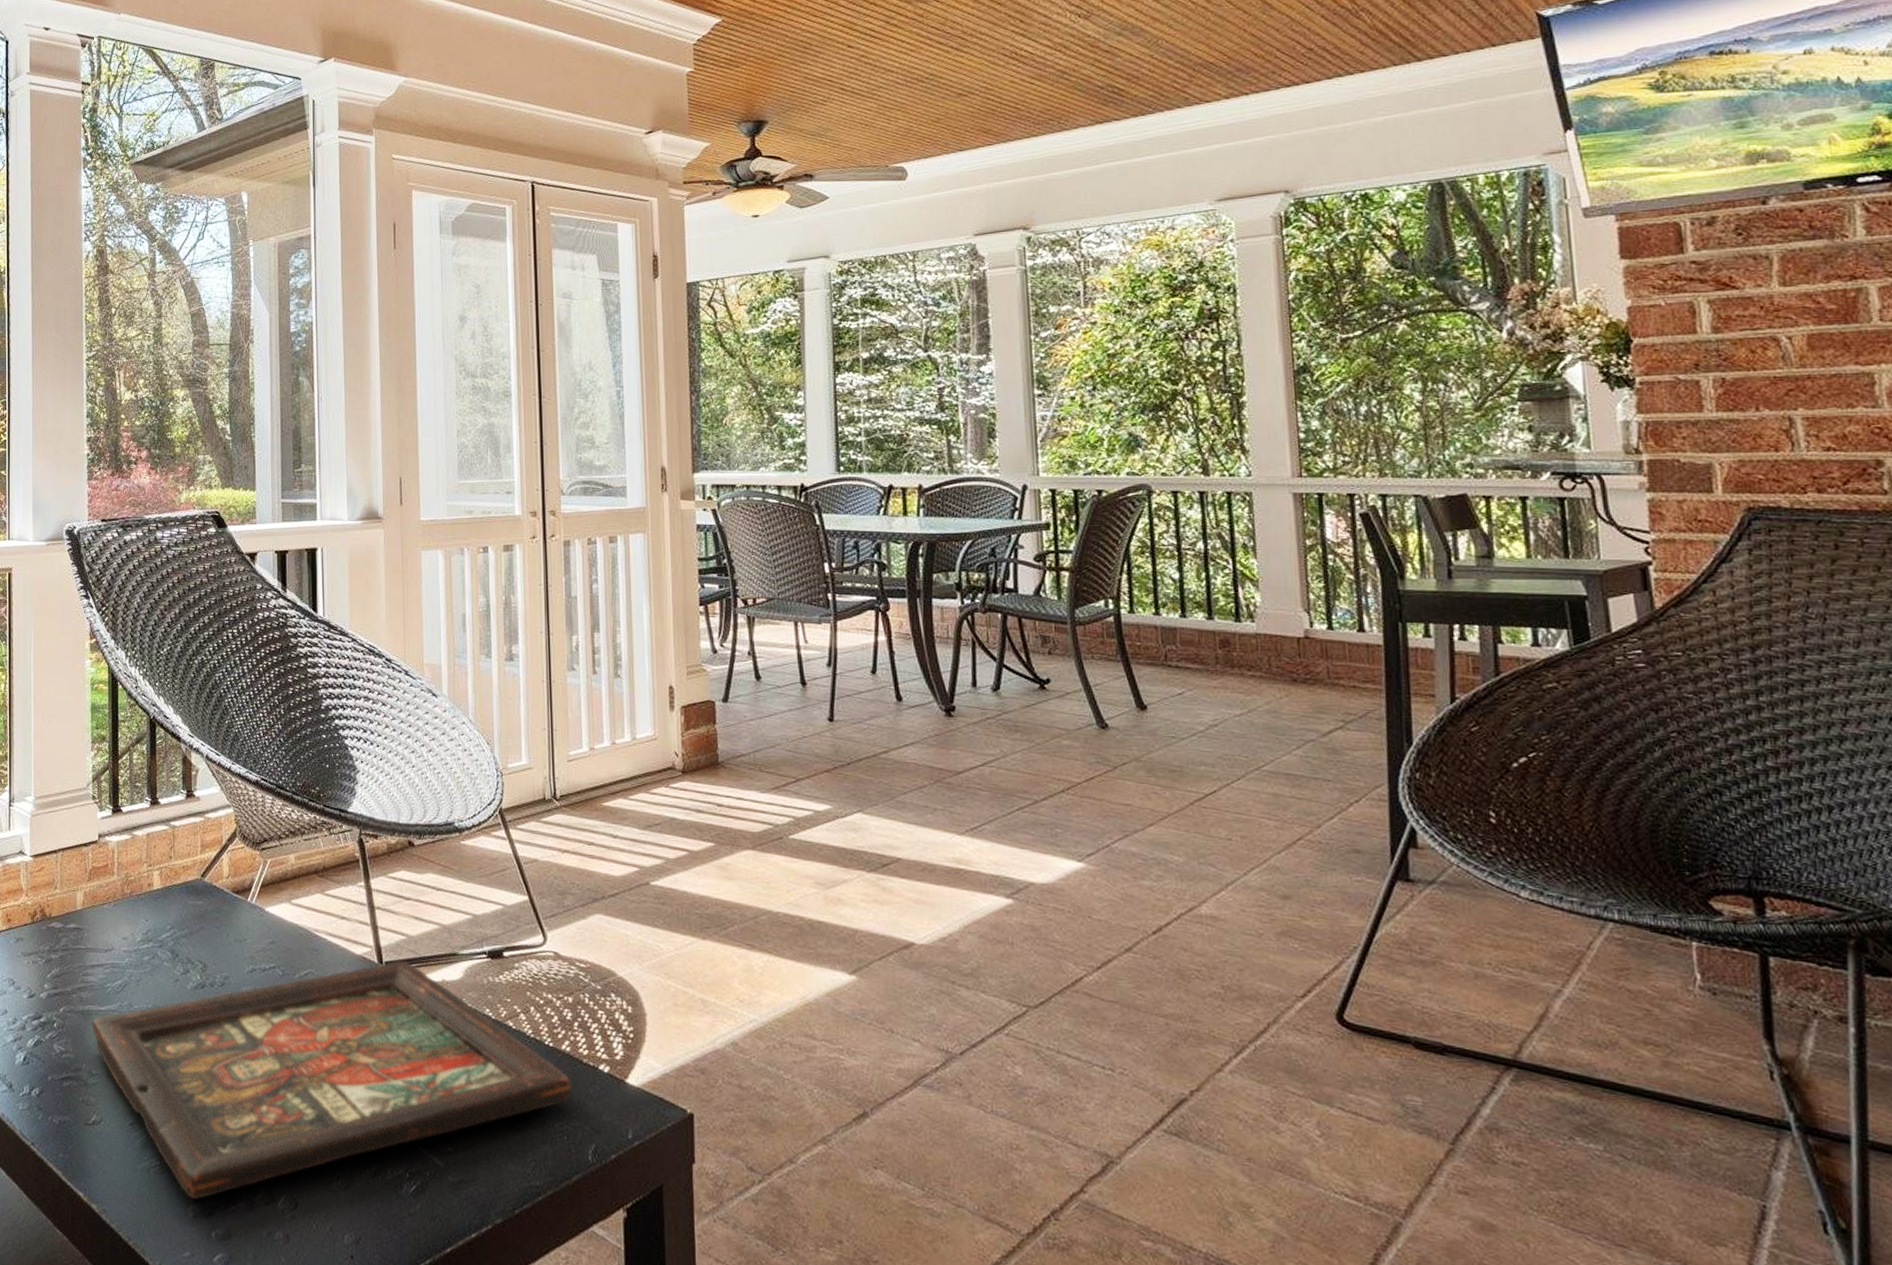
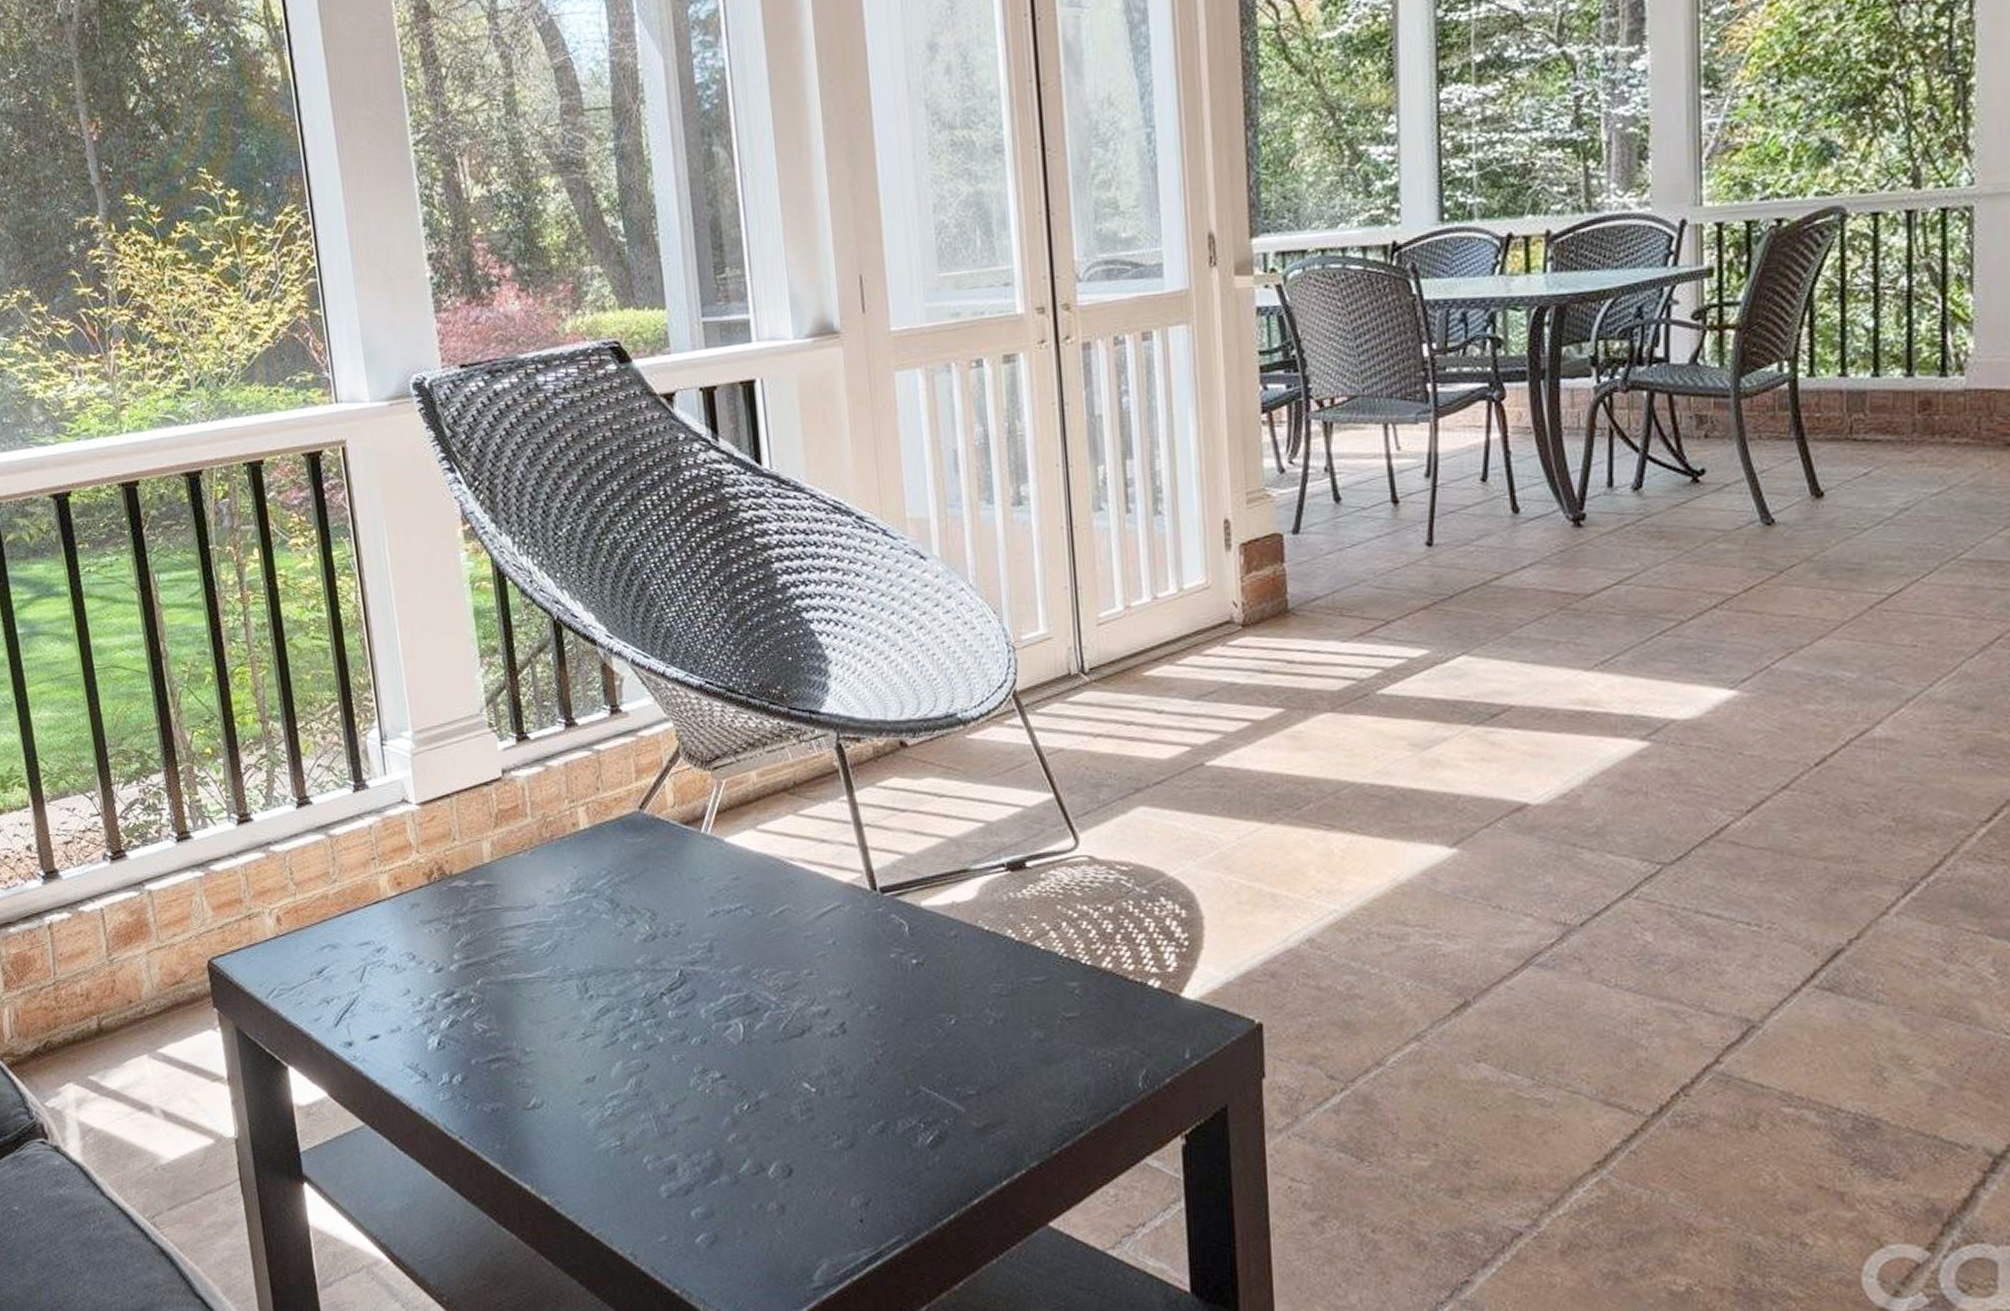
decorative tray: present [92,960,572,1200] -> none [519,883,1116,1179]

